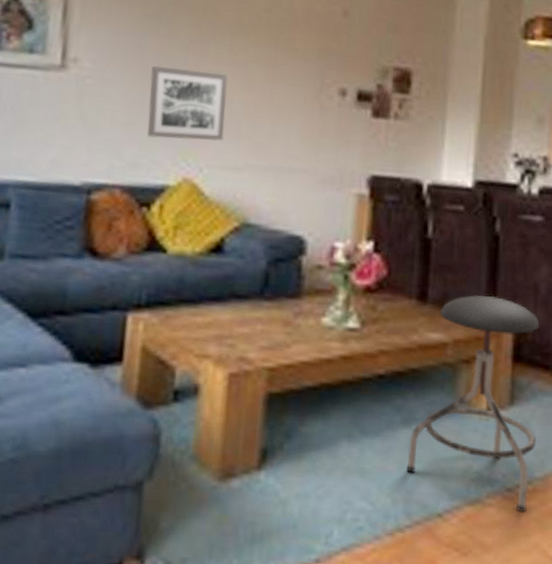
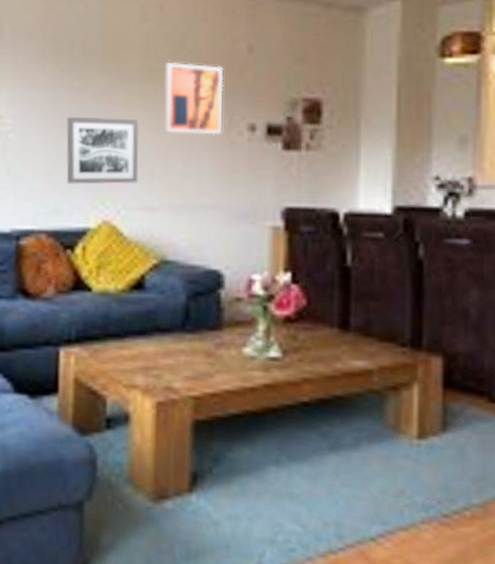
wall art: none [254,18,318,97] -> present [163,62,224,135]
stool: present [406,295,540,513] -> none [336,322,473,539]

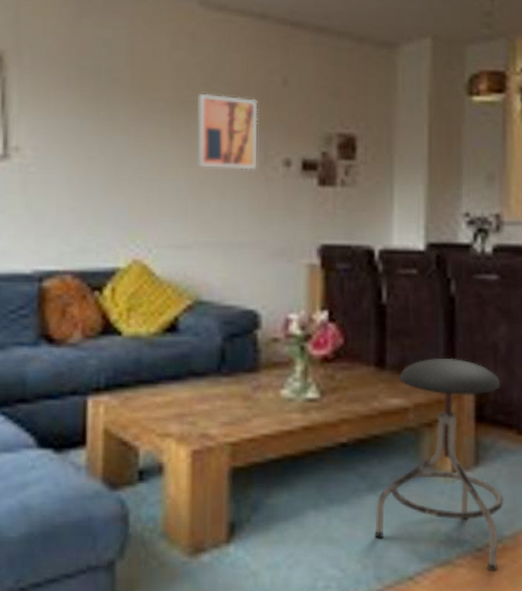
wall art: present [66,116,139,184] -> none [93,148,171,221]
stool: none [336,322,473,539] -> present [375,357,504,571]

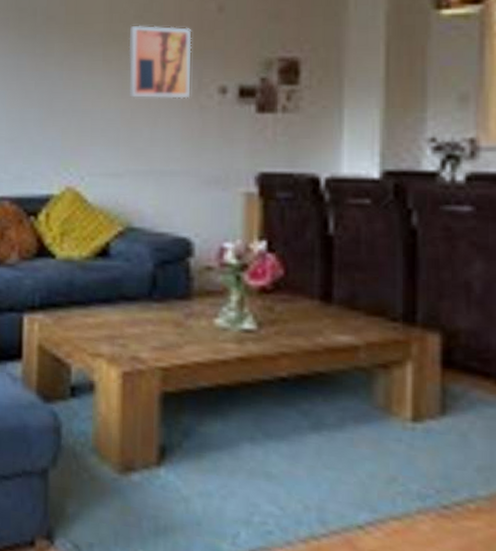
stool: present [375,357,504,571] -> none [318,295,478,534]

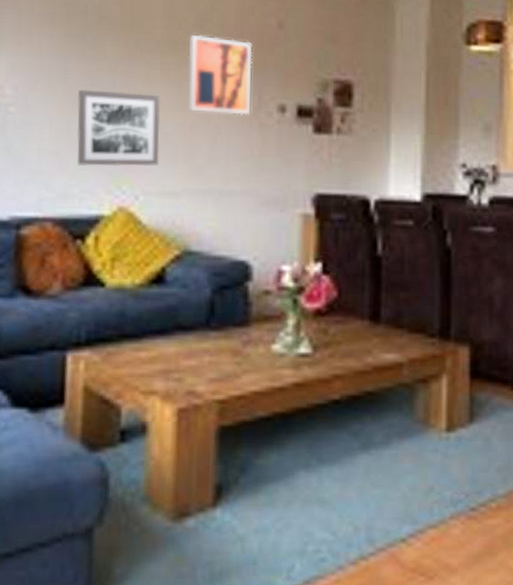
wall art: none [29,83,103,151] -> present [77,89,161,167]

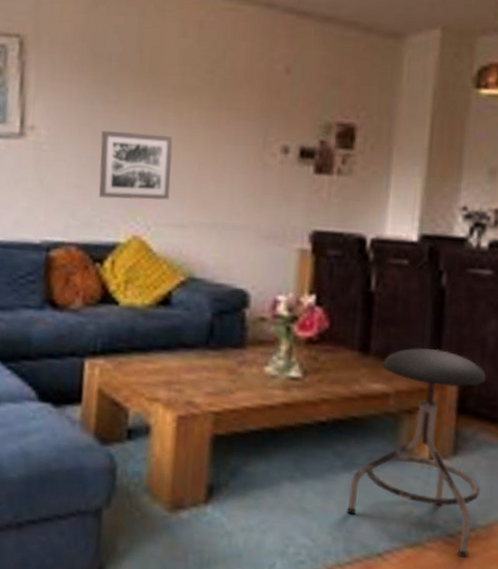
wall art: present [188,34,253,116] -> none [198,80,260,156]
stool: none [367,311,498,532] -> present [347,348,487,558]

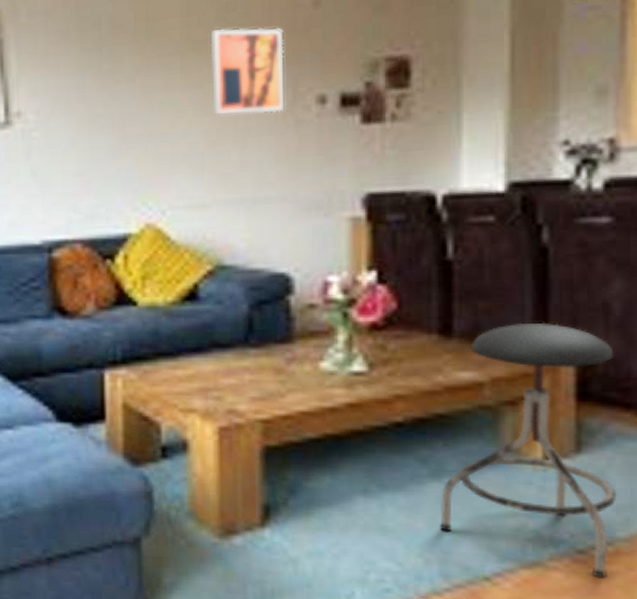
wall art: present [99,130,173,201] -> none [98,102,185,184]
wall art: none [198,80,260,156] -> present [210,27,284,115]

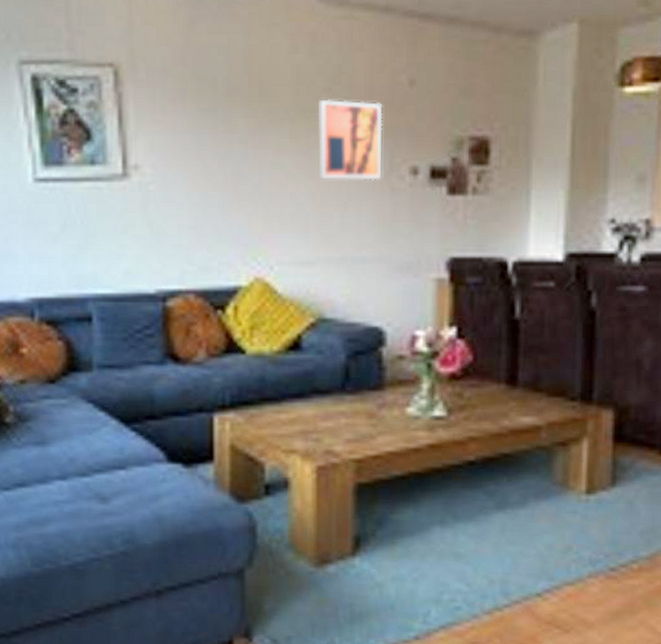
stool: present [440,322,618,579] -> none [502,375,644,591]

